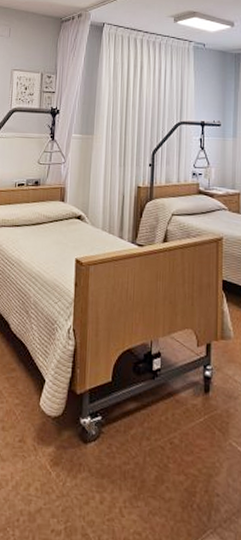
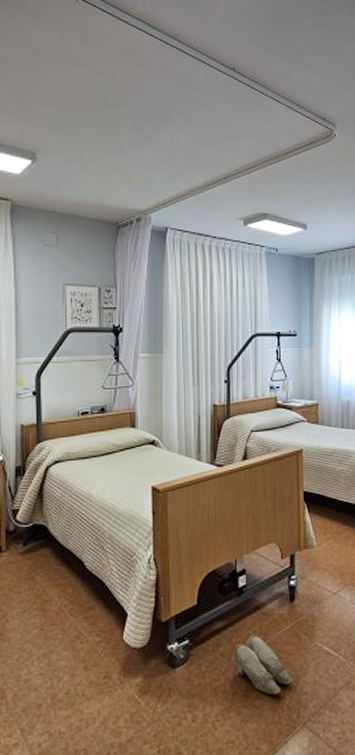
slippers: none [145,421,204,492] -> present [234,634,292,695]

